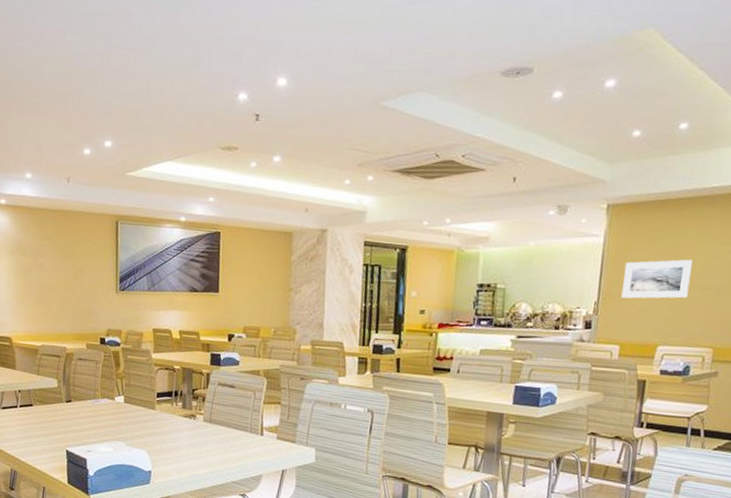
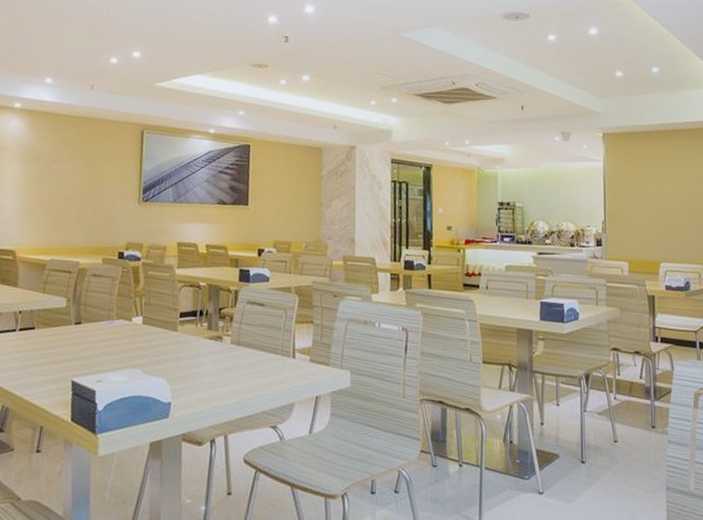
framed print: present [621,259,694,299] -> none [623,184,680,219]

